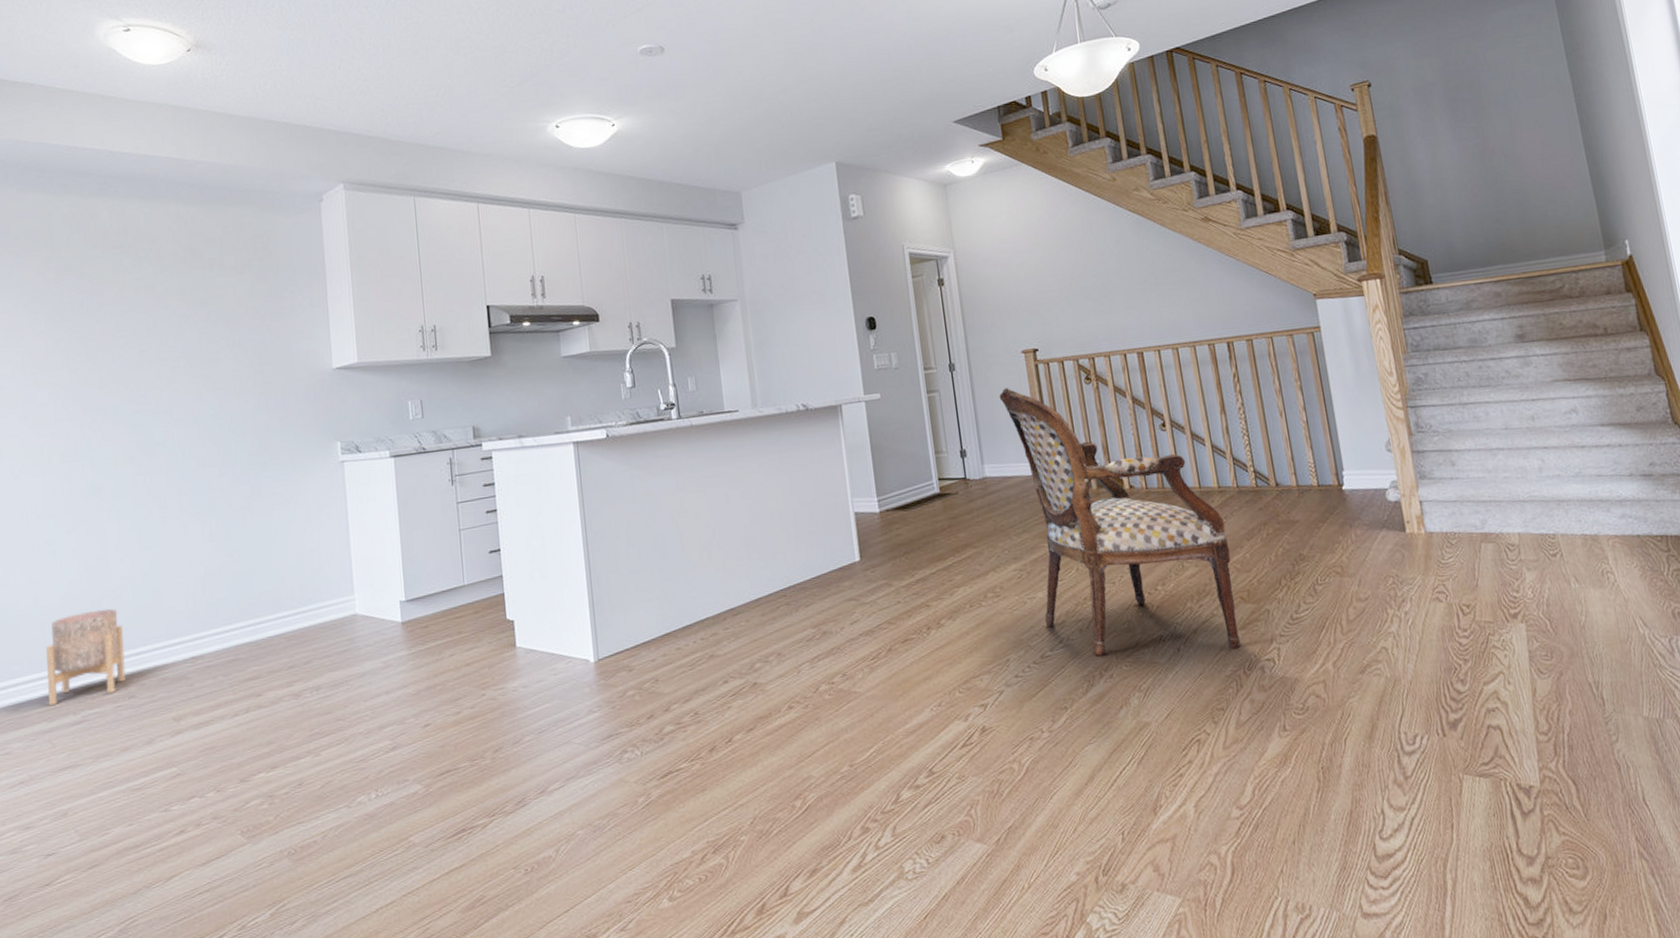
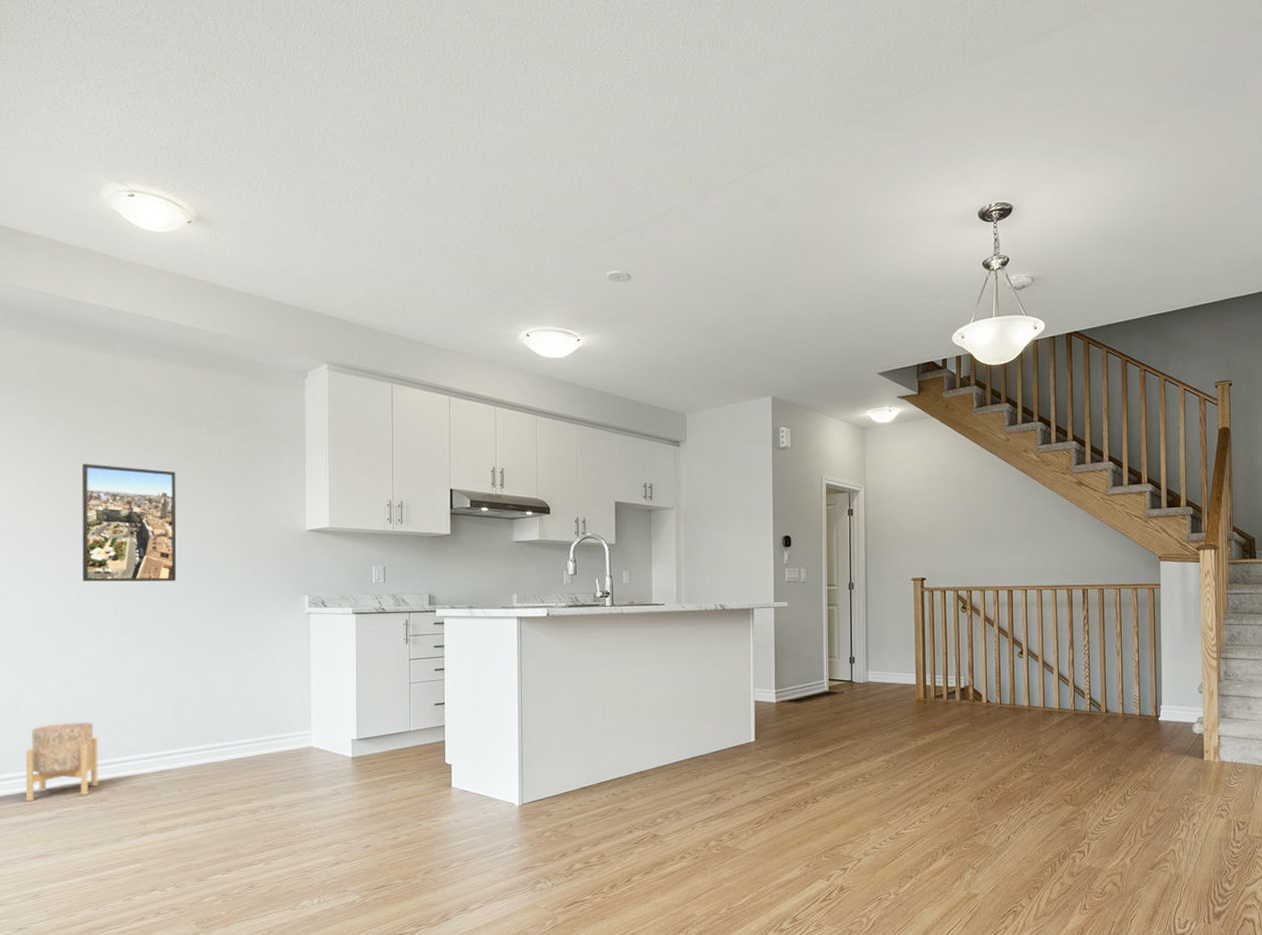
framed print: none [90,319,197,452] -> present [81,464,177,582]
armchair: present [999,388,1241,657] -> none [888,608,1061,841]

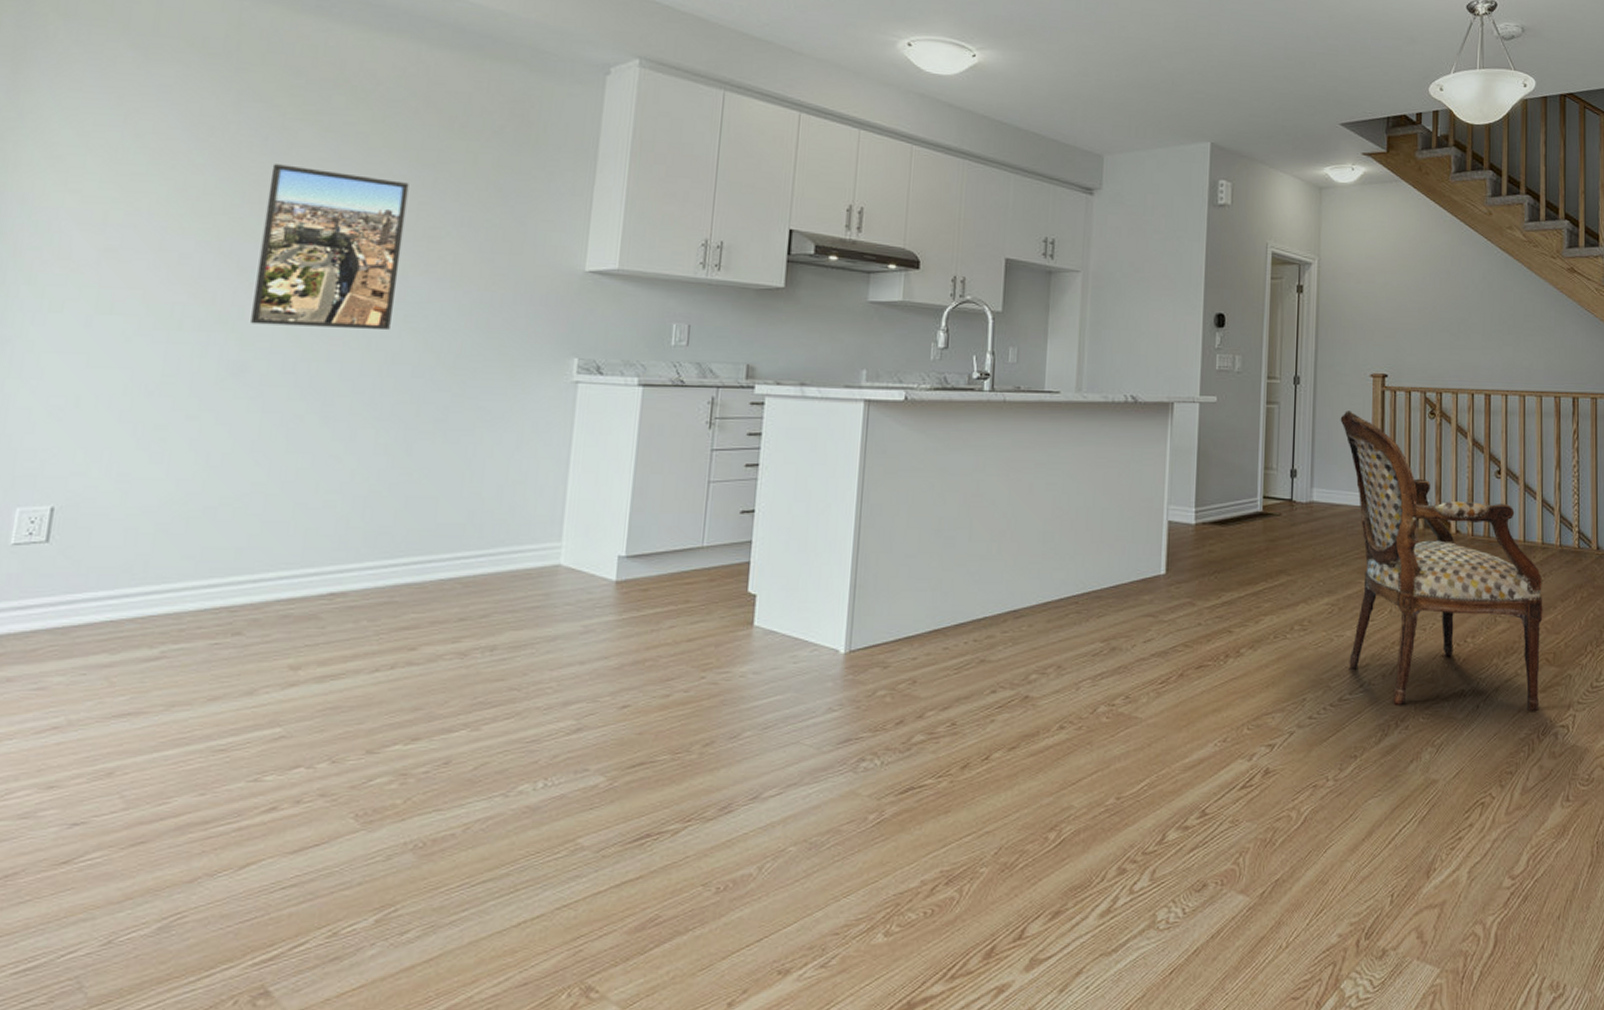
planter: present [25,722,99,802] -> none [114,520,241,634]
armchair: none [888,608,1061,841] -> present [1340,411,1543,712]

